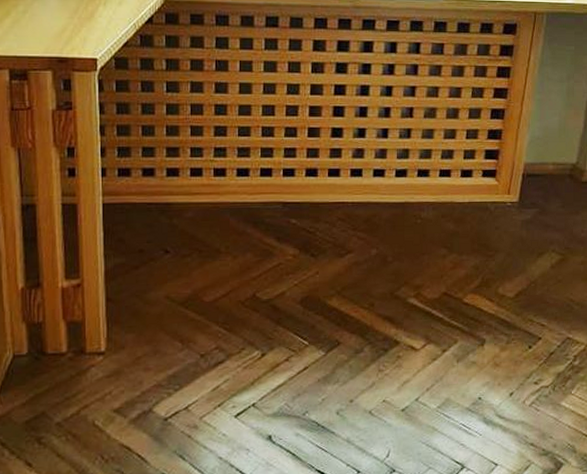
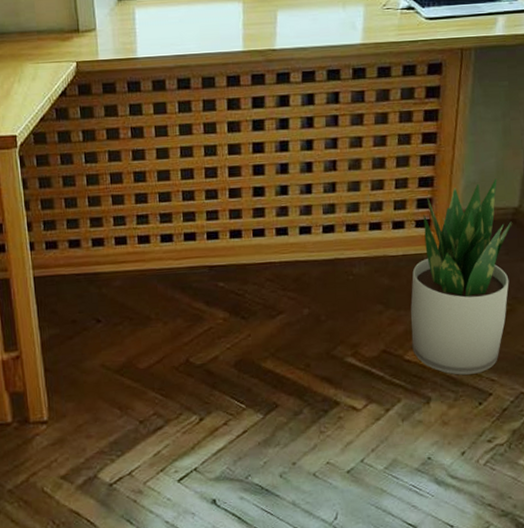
planter: none [471,135,570,319] -> present [410,178,513,375]

